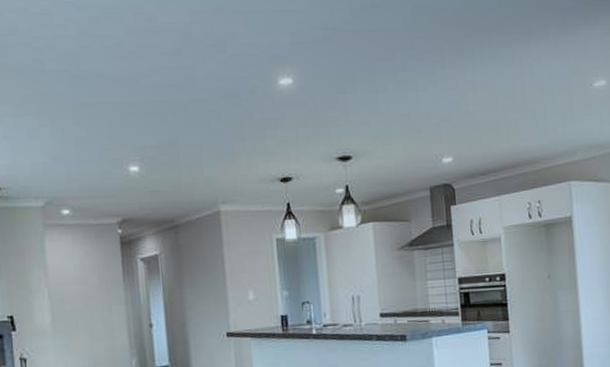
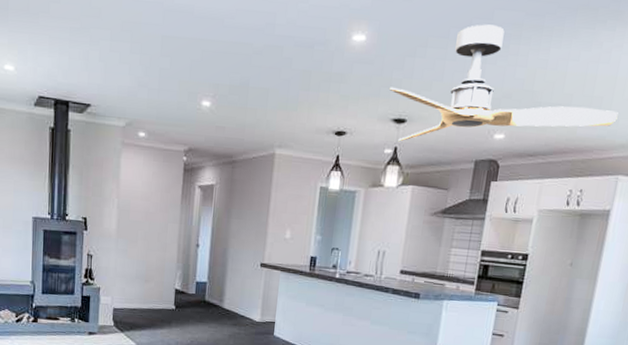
ceiling fan: none [328,54,554,180] -> present [390,24,618,142]

